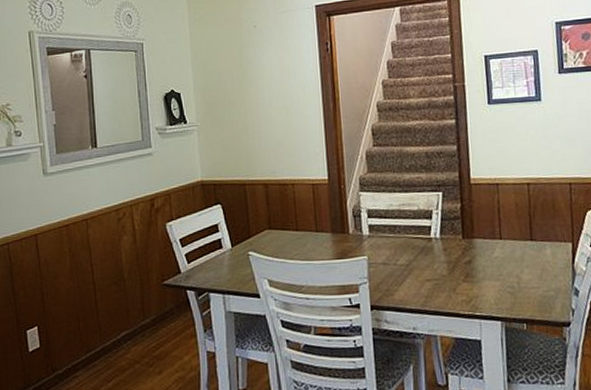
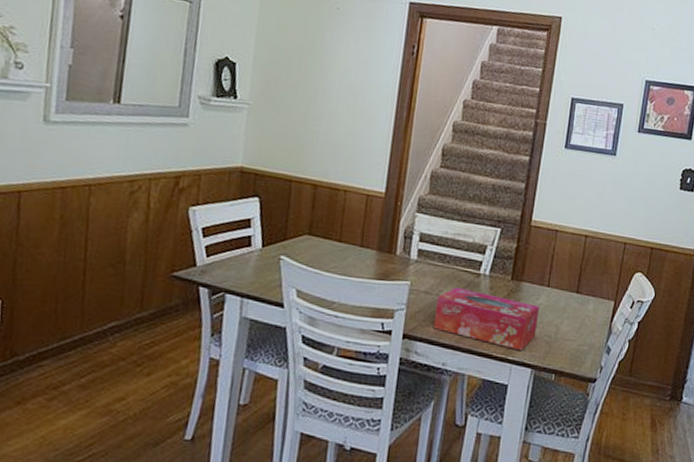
tissue box: none [396,254,499,306] -> present [434,287,540,351]

